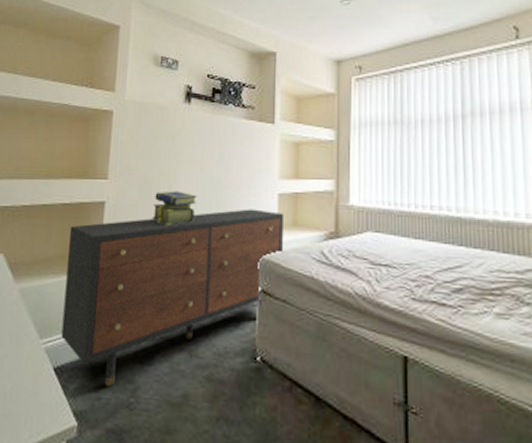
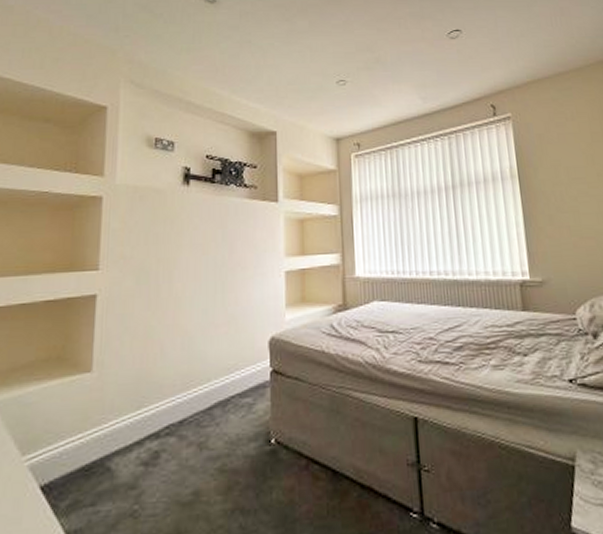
dresser: present [61,209,285,387] -> none [48,288,294,498]
stack of books: present [152,191,197,226] -> none [151,276,200,314]

